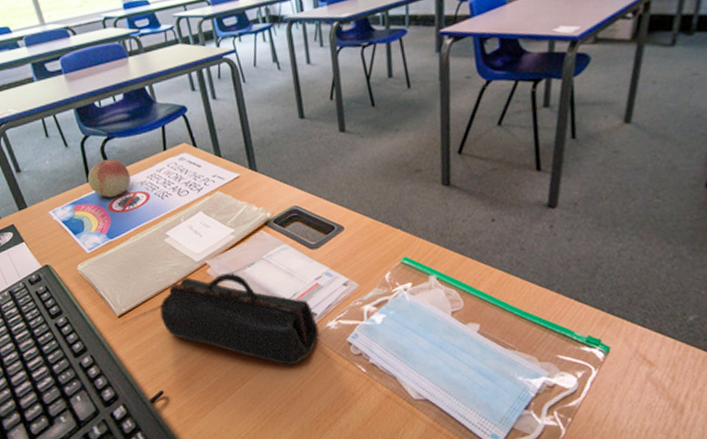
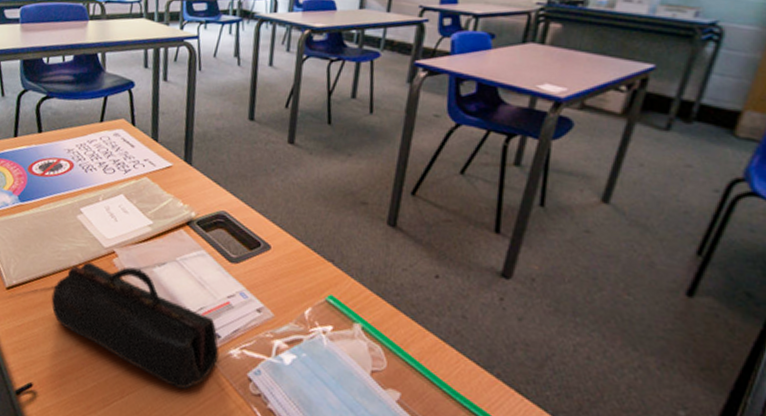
fruit: present [87,159,131,198] -> none [14,118,60,159]

